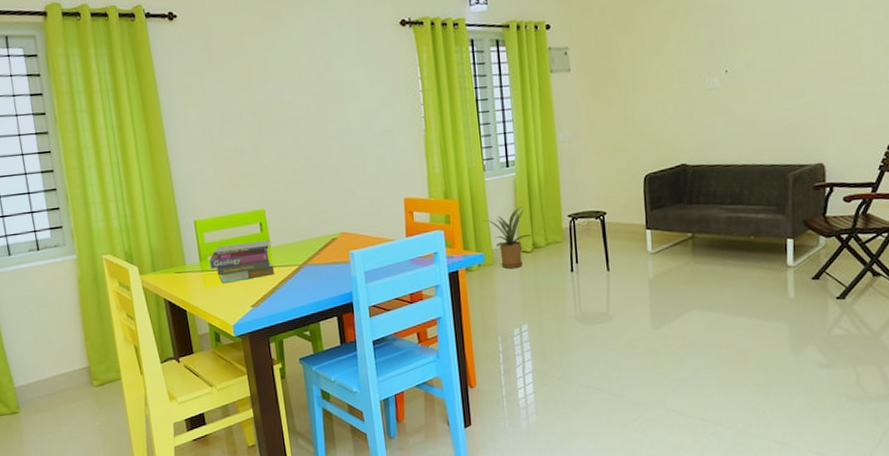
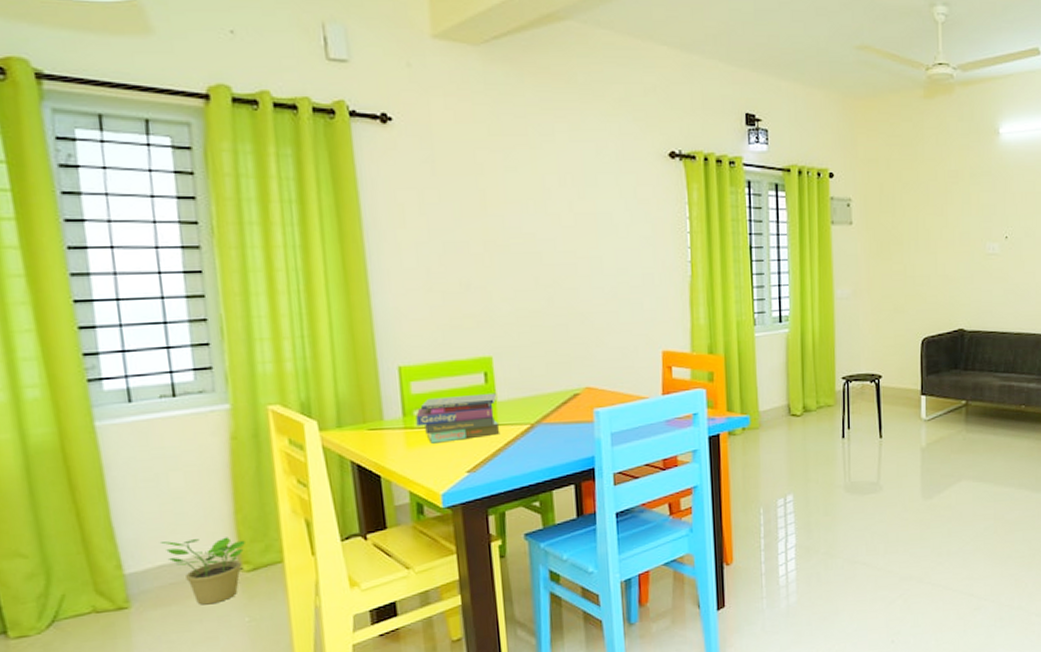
potted plant: none [36,359,94,412] -> present [159,537,245,605]
house plant: present [484,206,532,269] -> none [751,366,803,434]

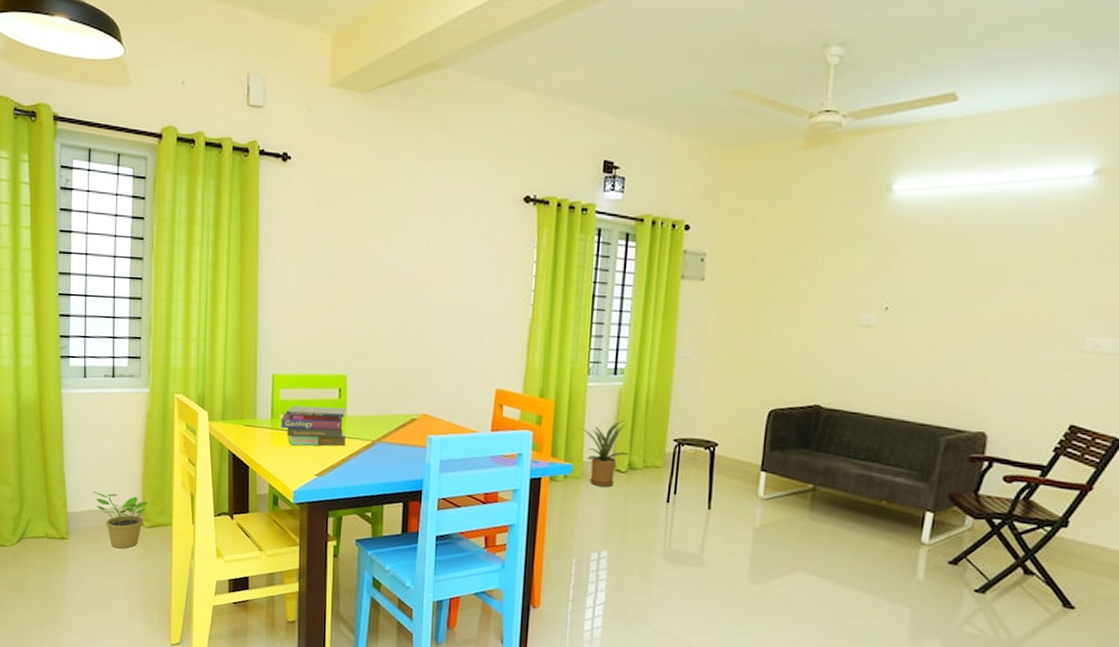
house plant: none [751,366,803,434] -> present [578,420,630,488]

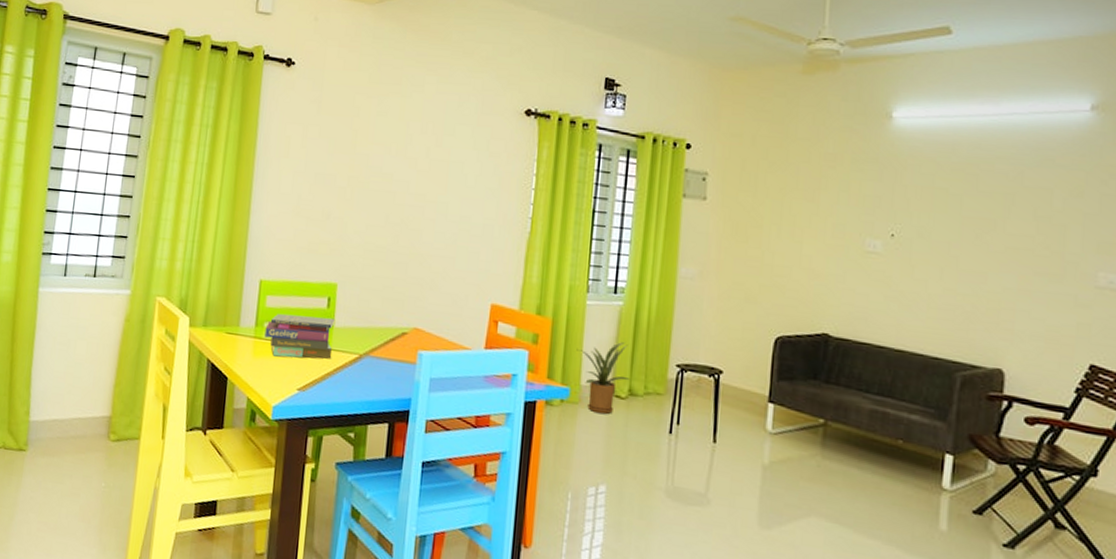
potted plant: present [92,491,147,549] -> none [58,399,116,464]

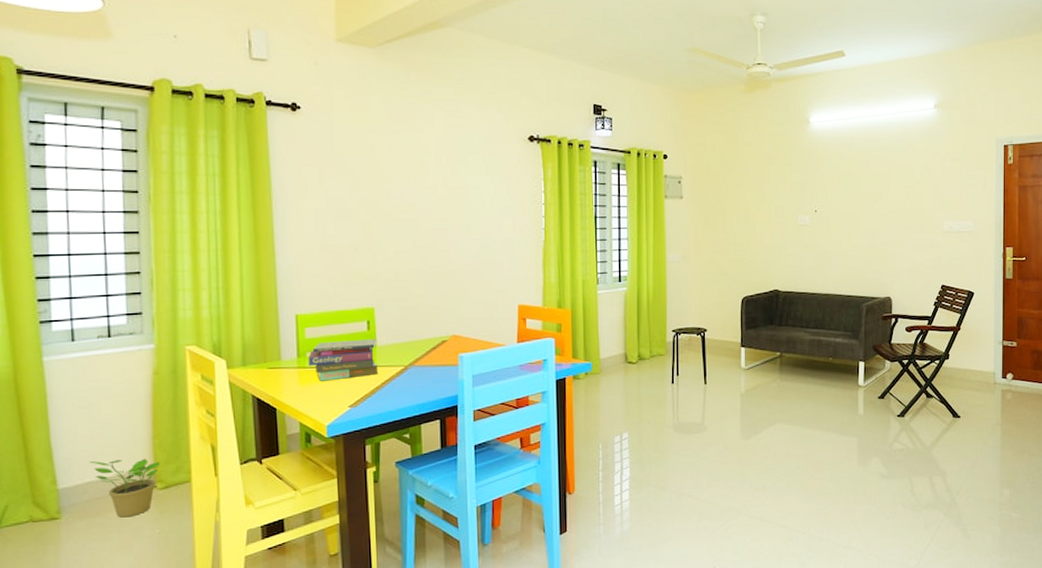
potted plant: none [58,399,116,464] -> present [89,458,160,518]
house plant: present [576,342,630,415] -> none [594,319,638,379]

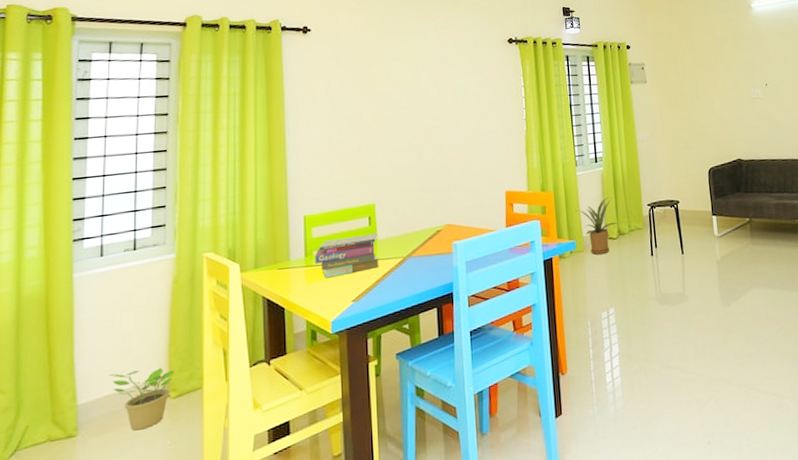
house plant: none [594,319,638,379] -> present [575,197,617,255]

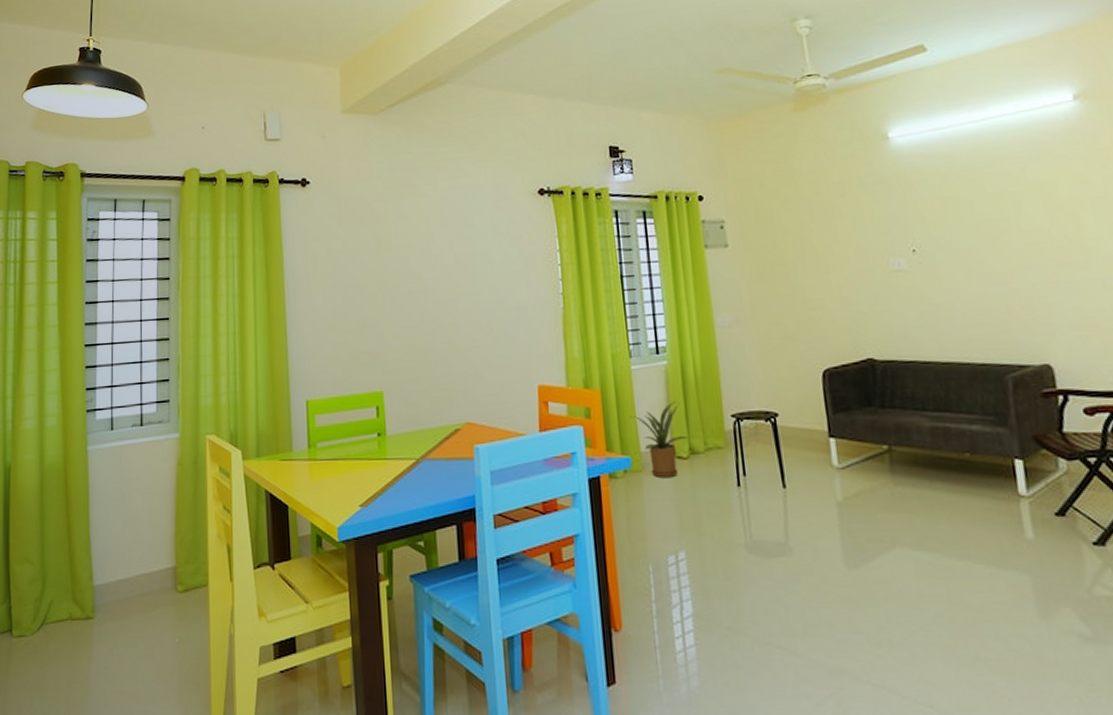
potted plant: present [108,367,174,431] -> none [120,557,181,622]
books: present [315,233,378,278] -> none [318,426,388,476]

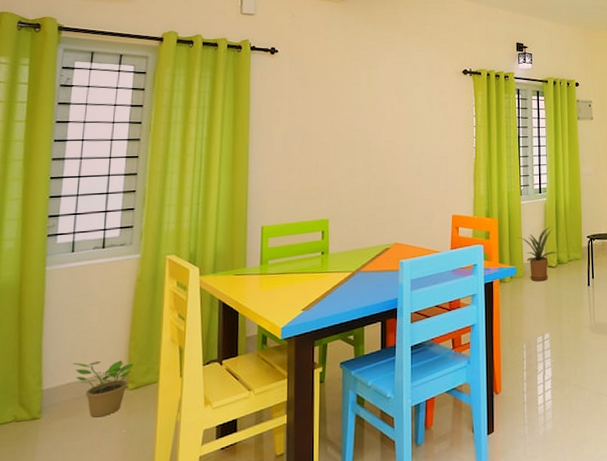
potted plant: none [120,557,181,622] -> present [72,360,133,418]

